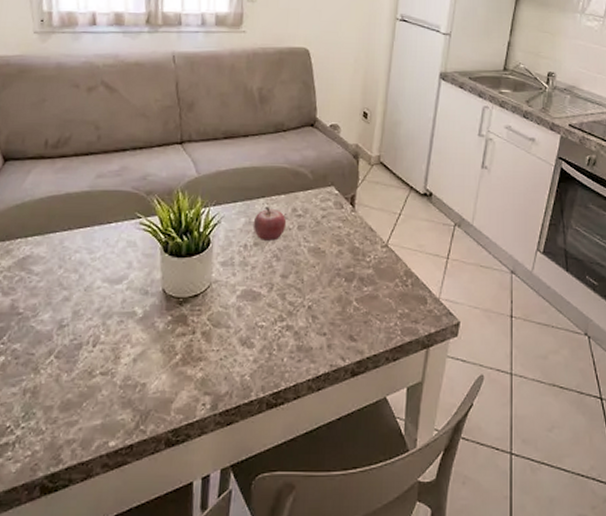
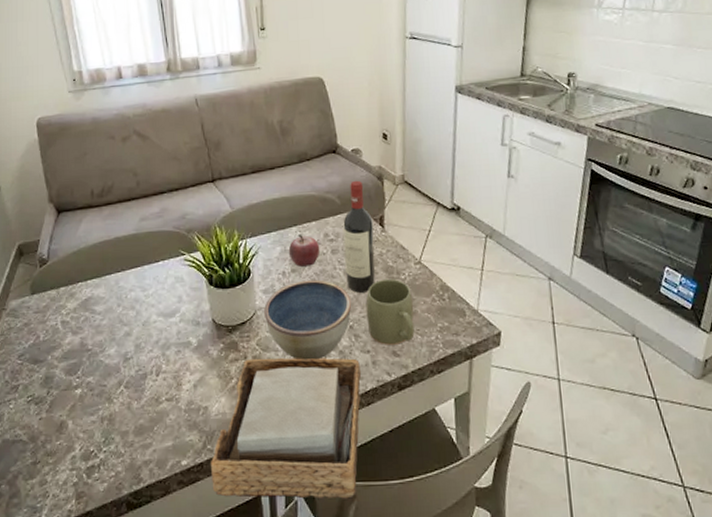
napkin holder: none [139,334,314,490] -> present [211,358,361,499]
bowl: none [219,255,313,340] -> present [264,279,352,360]
wine bottle: none [310,156,344,272] -> present [343,180,376,293]
mug: none [326,260,376,329] -> present [365,278,415,345]

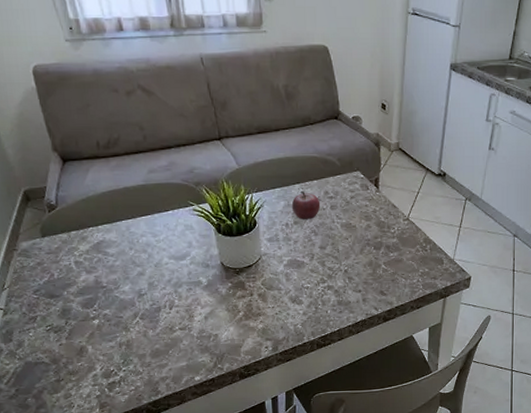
napkin holder: present [211,358,361,499] -> none [221,295,352,404]
bowl: present [264,279,352,360] -> none [269,231,347,298]
wine bottle: present [343,180,376,293] -> none [342,145,369,243]
mug: present [365,278,415,345] -> none [359,232,401,286]

